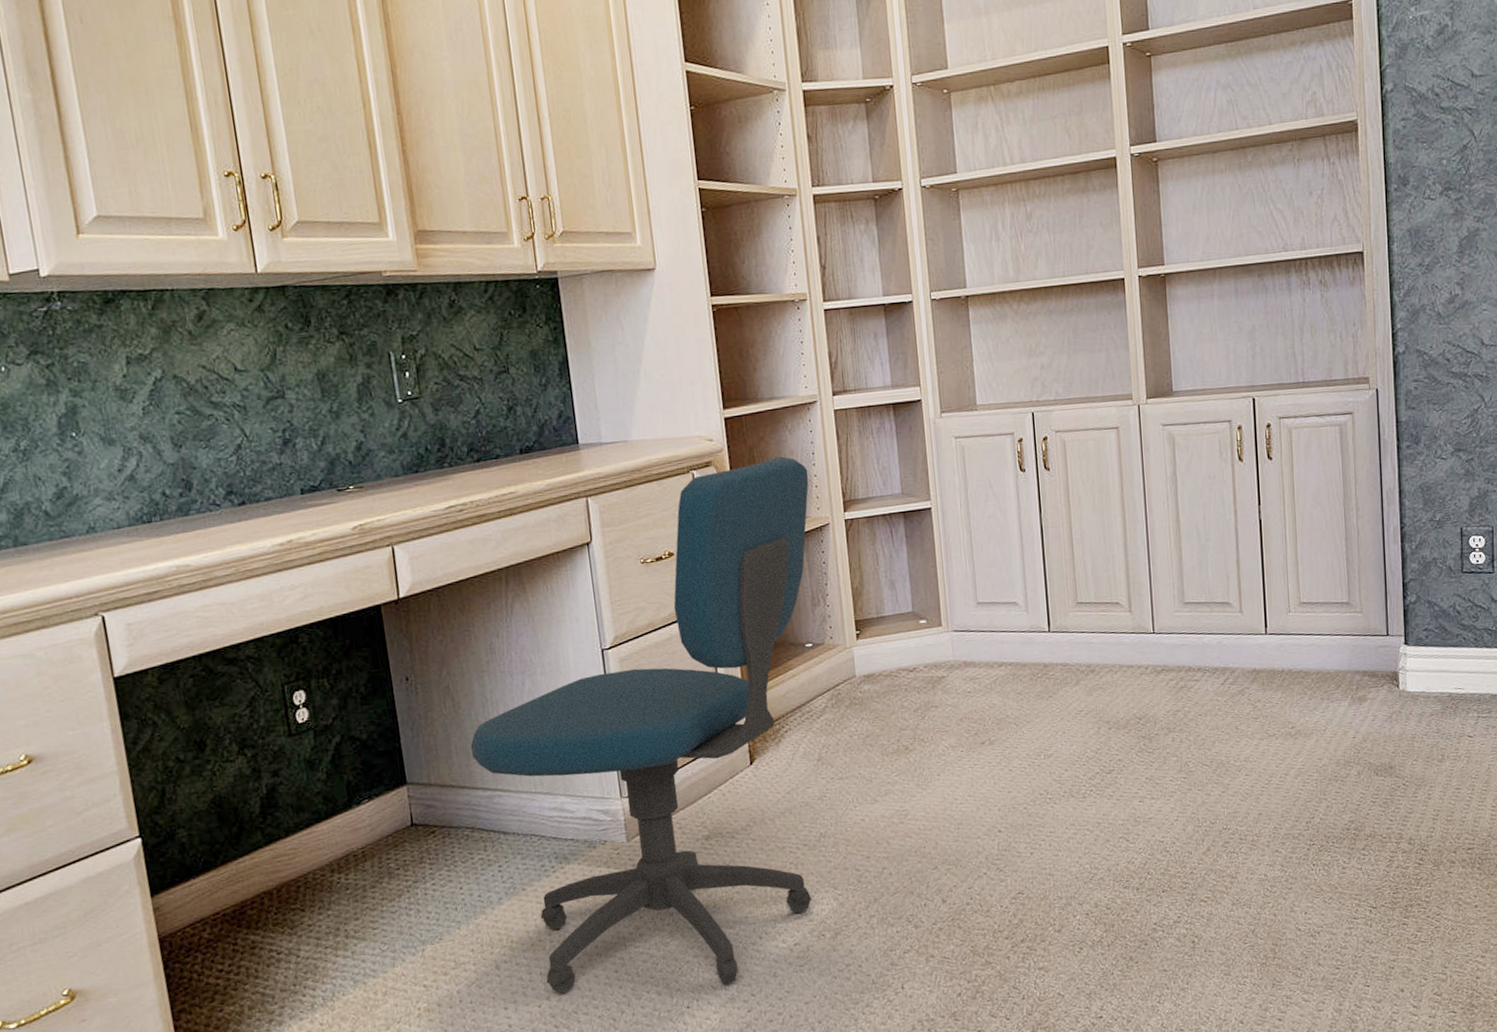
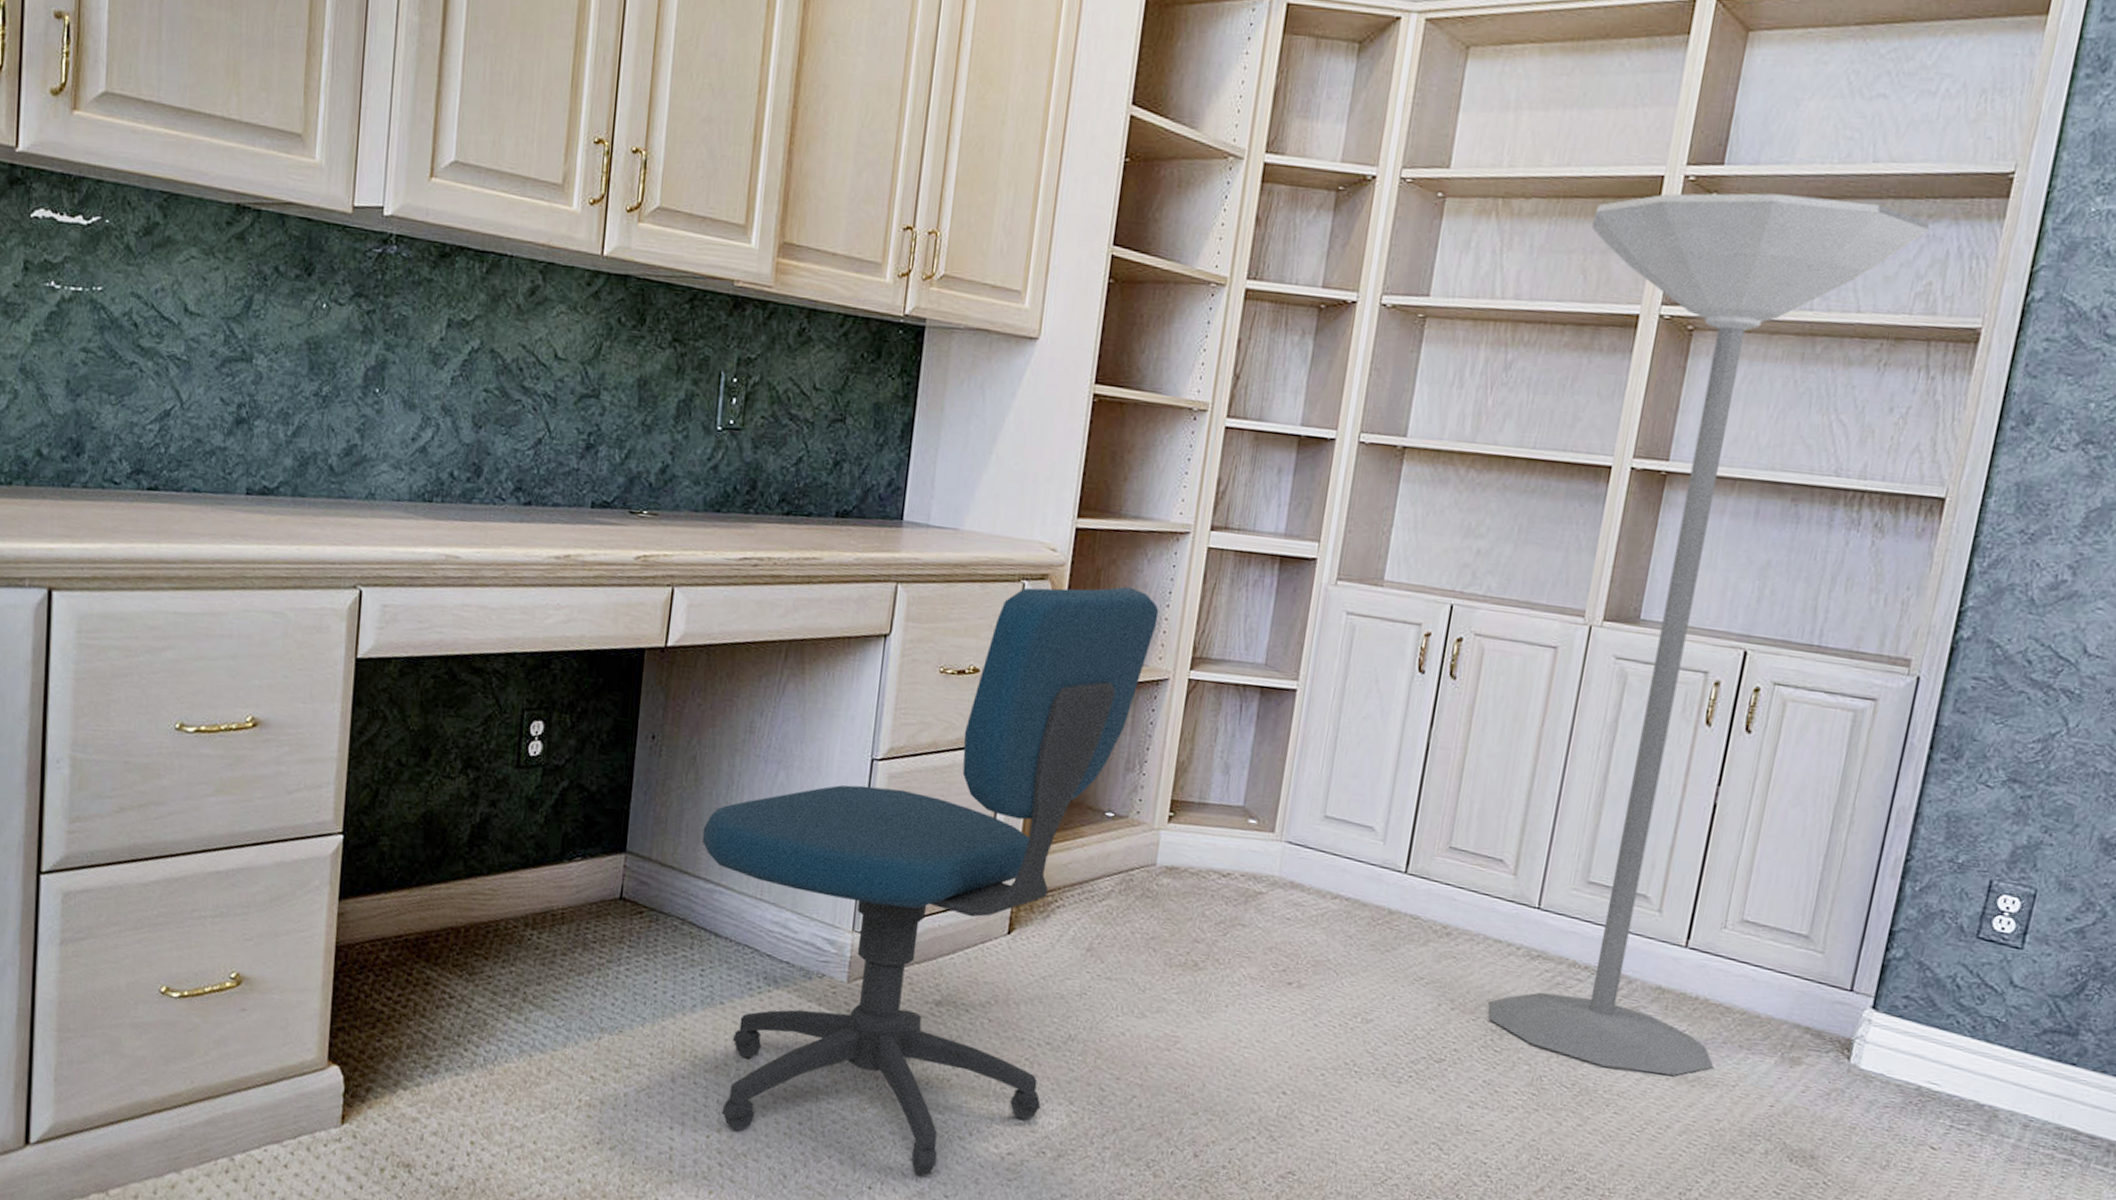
floor lamp: none [1064,40,1307,742] -> present [1488,193,1930,1076]

